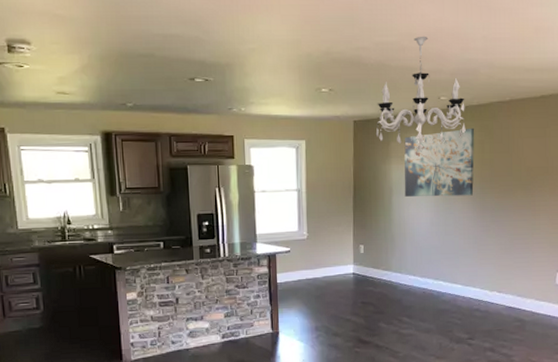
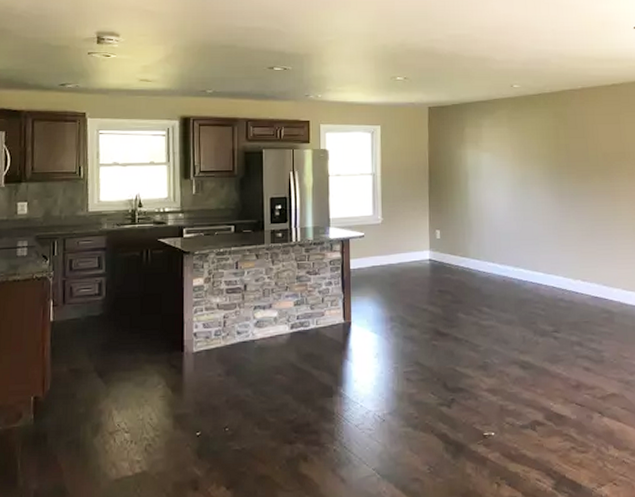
chandelier: present [375,36,466,152] -> none [450,29,540,137]
wall art: present [404,128,475,197] -> none [478,114,551,182]

